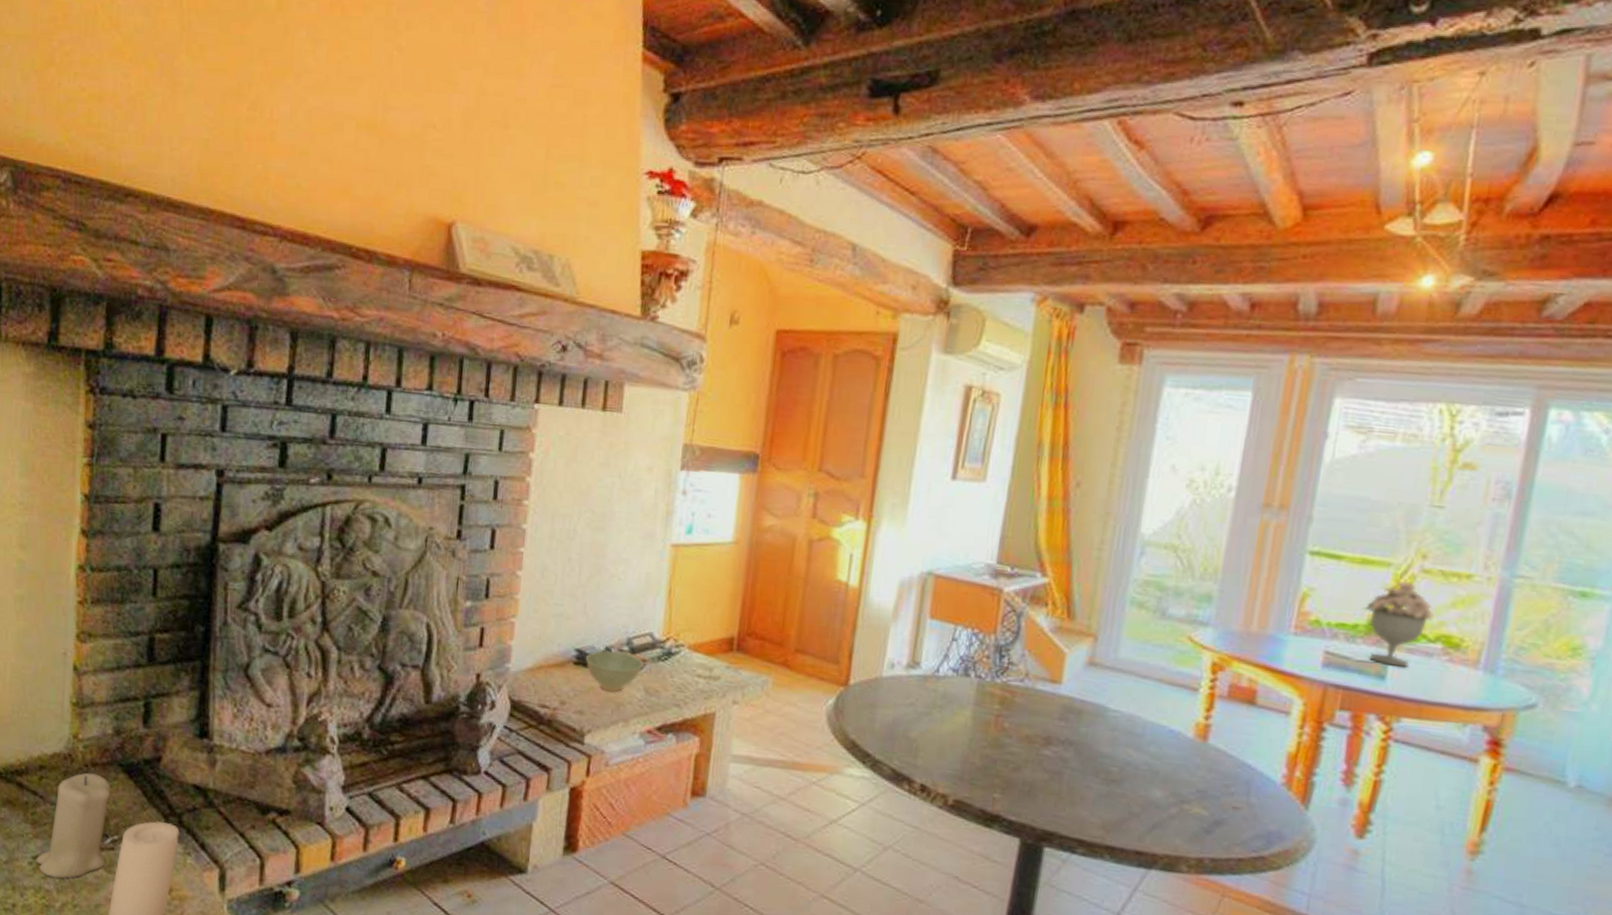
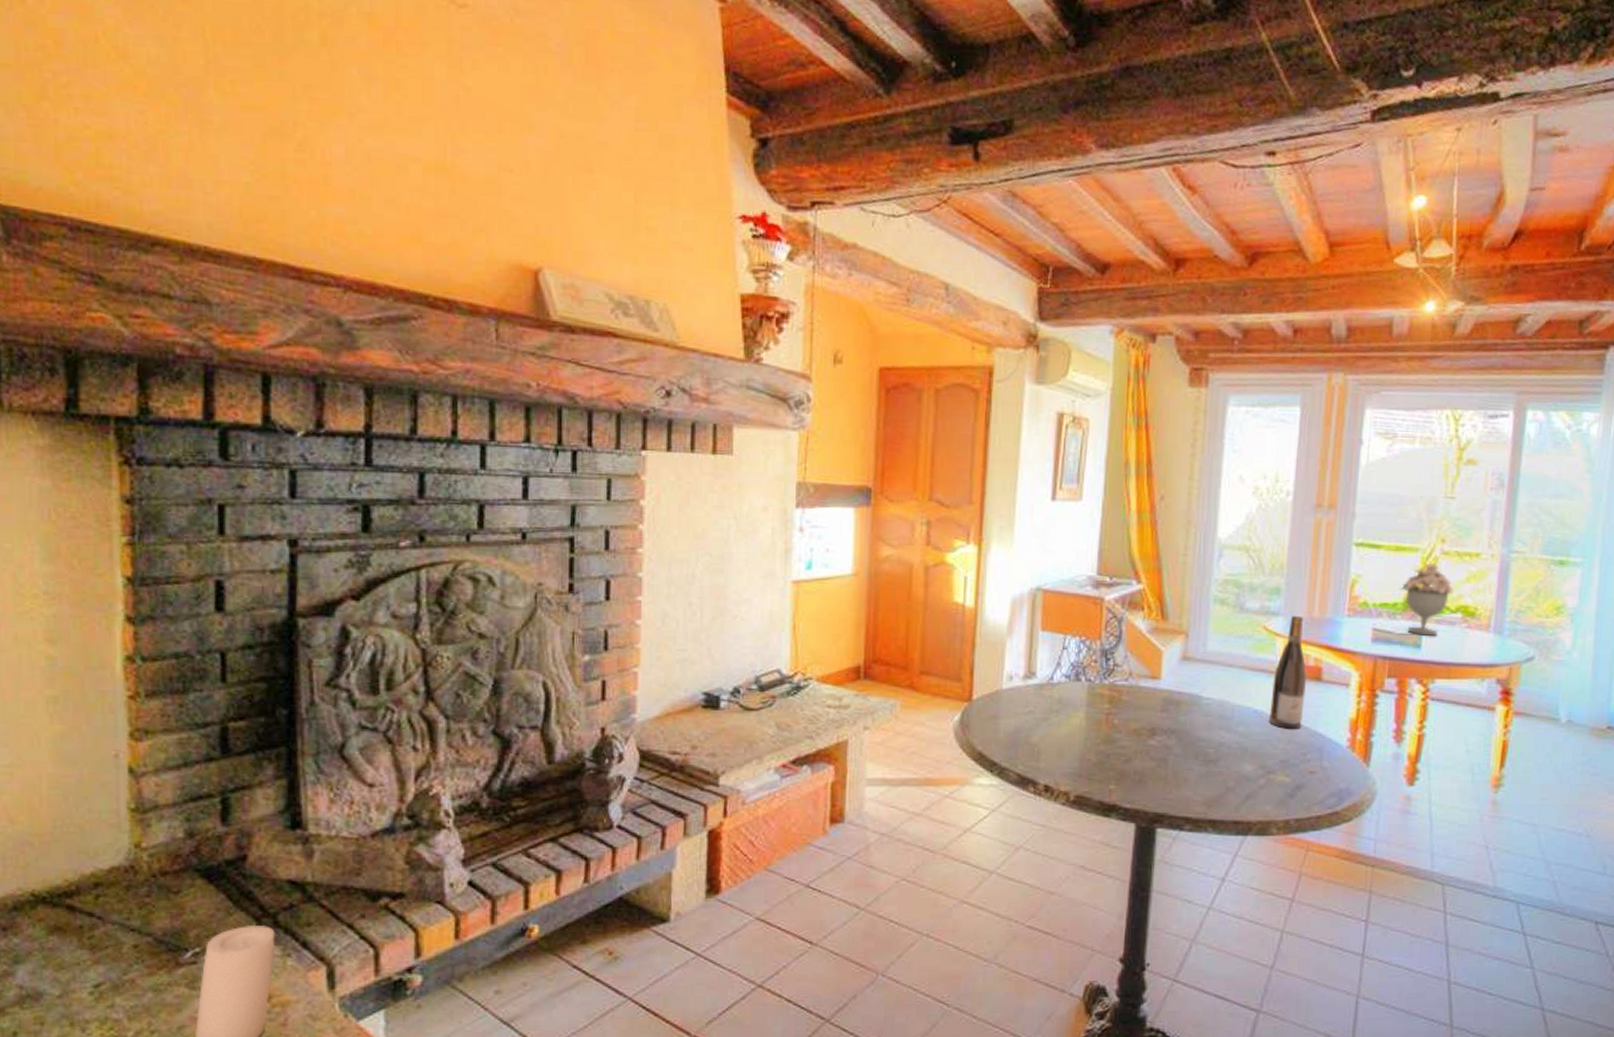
candle: present [36,772,110,879] -> none [99,883,186,1005]
bowl: present [586,650,643,693] -> none [715,691,772,732]
wine bottle: none [1187,627,1238,757] -> present [1269,615,1307,729]

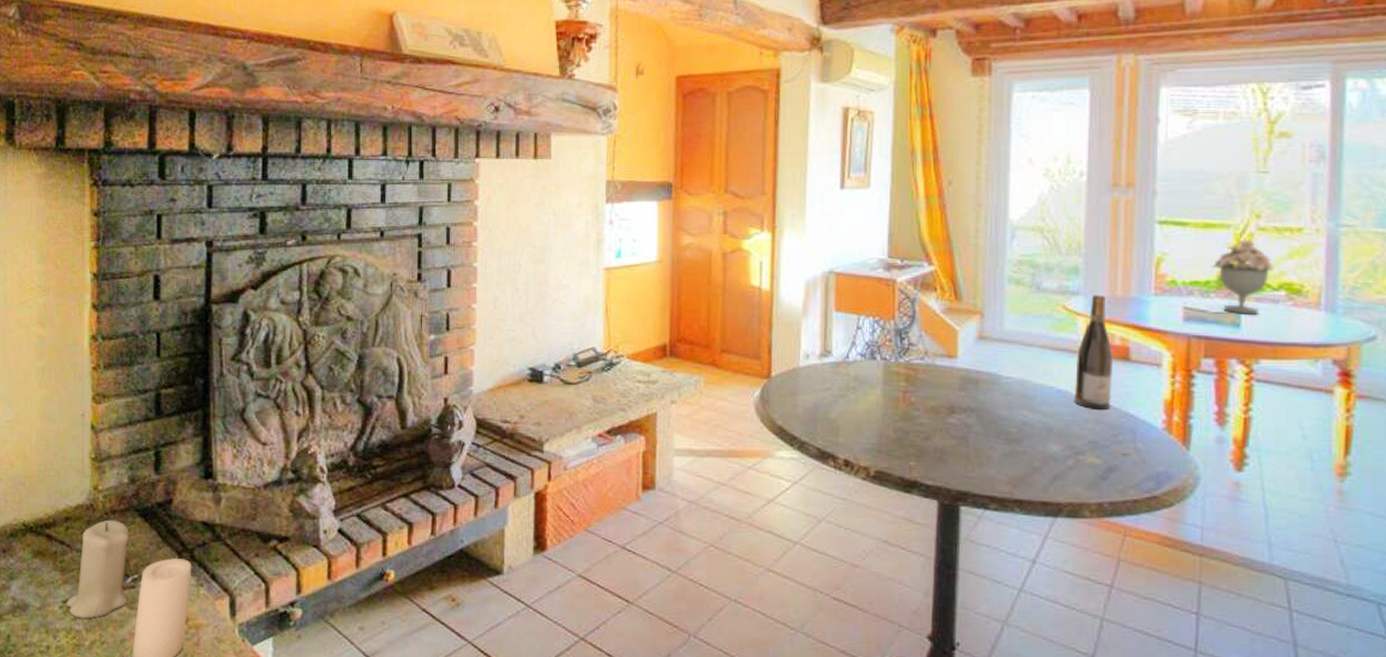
candle: none [99,883,186,1005] -> present [66,520,129,619]

